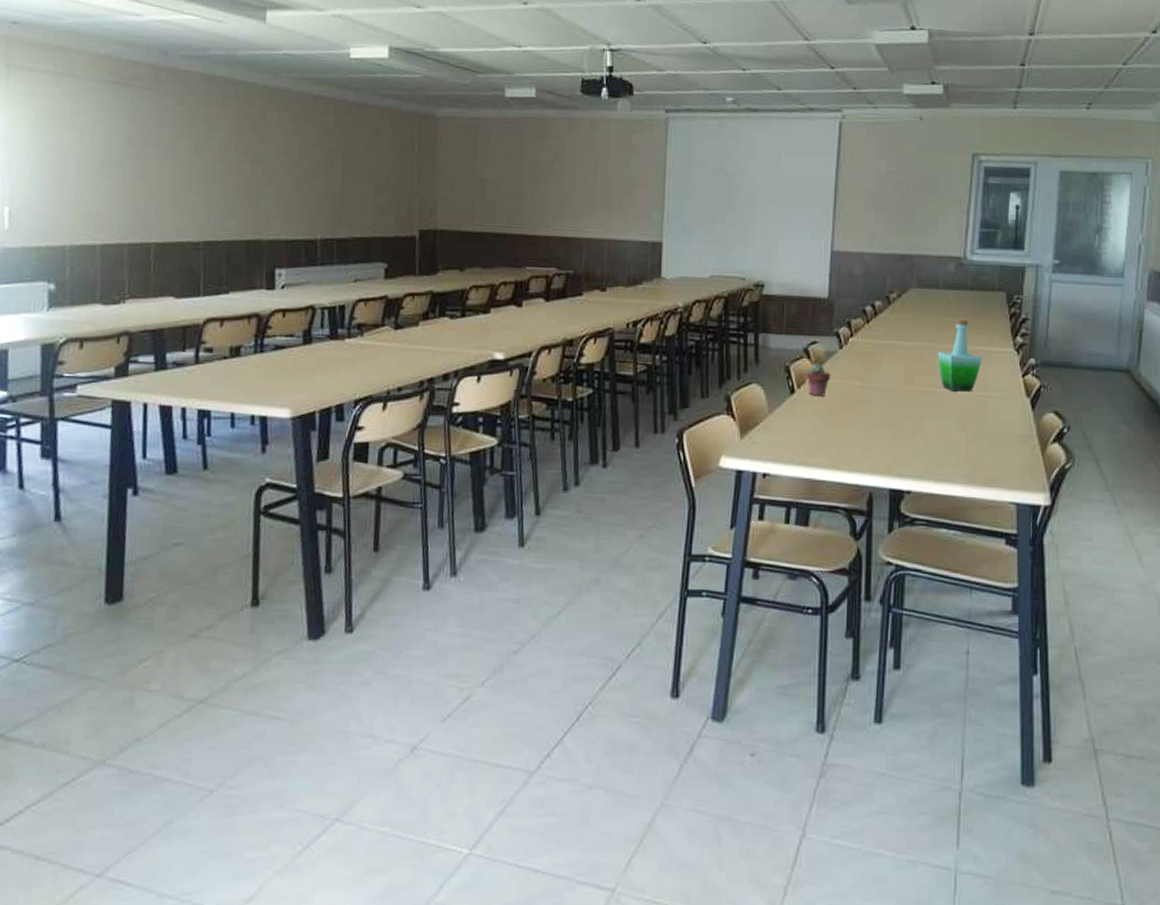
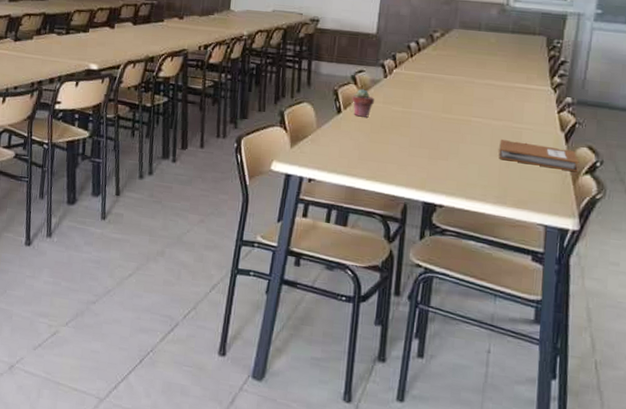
bottle: present [937,319,983,392] -> none [476,58,520,123]
notebook: none [965,411,1047,441] -> present [498,139,580,172]

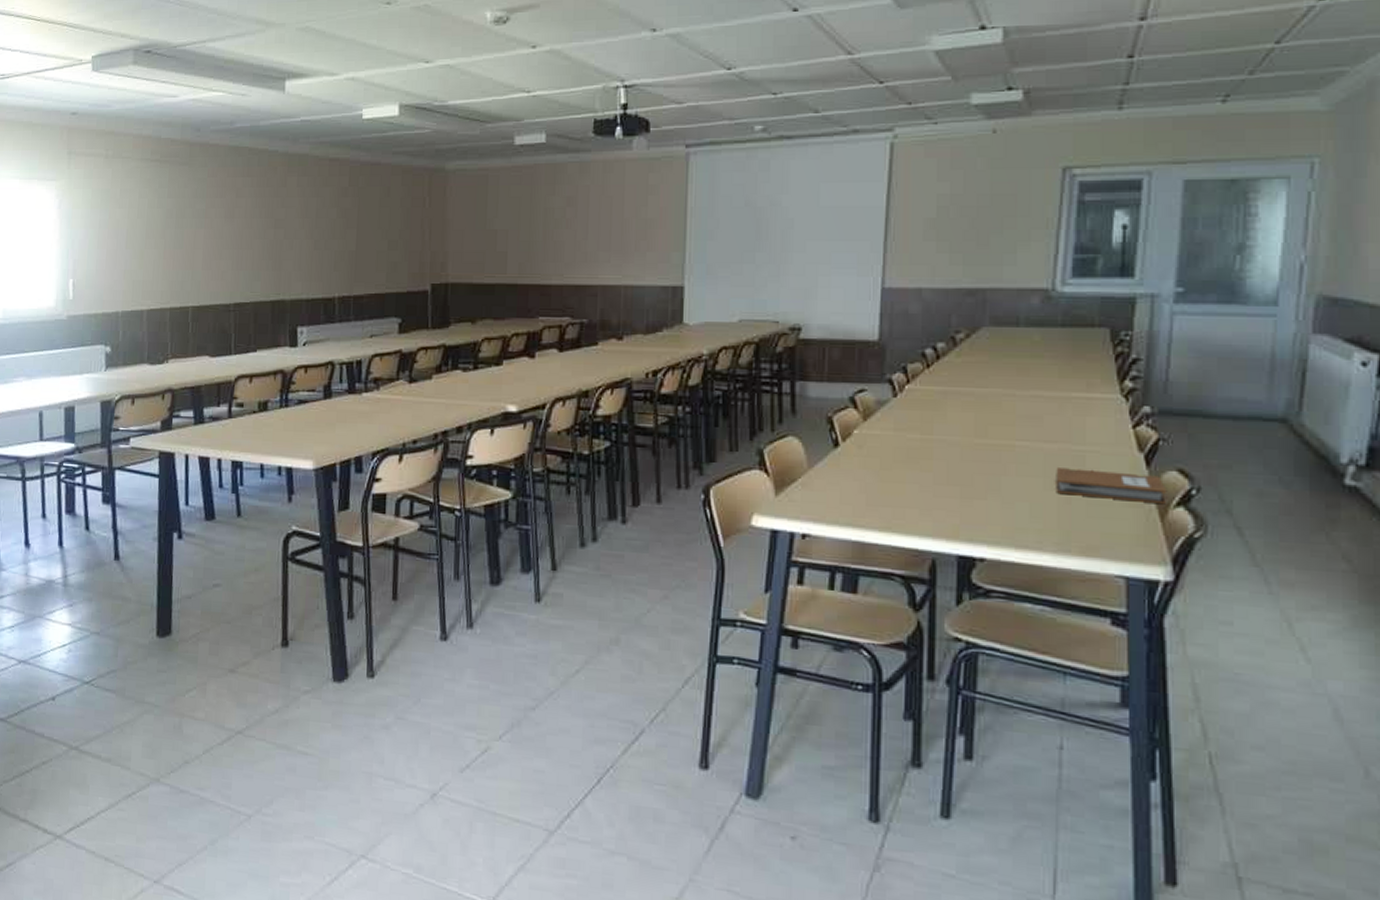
potted succulent: present [352,89,374,118] -> none [852,413,882,450]

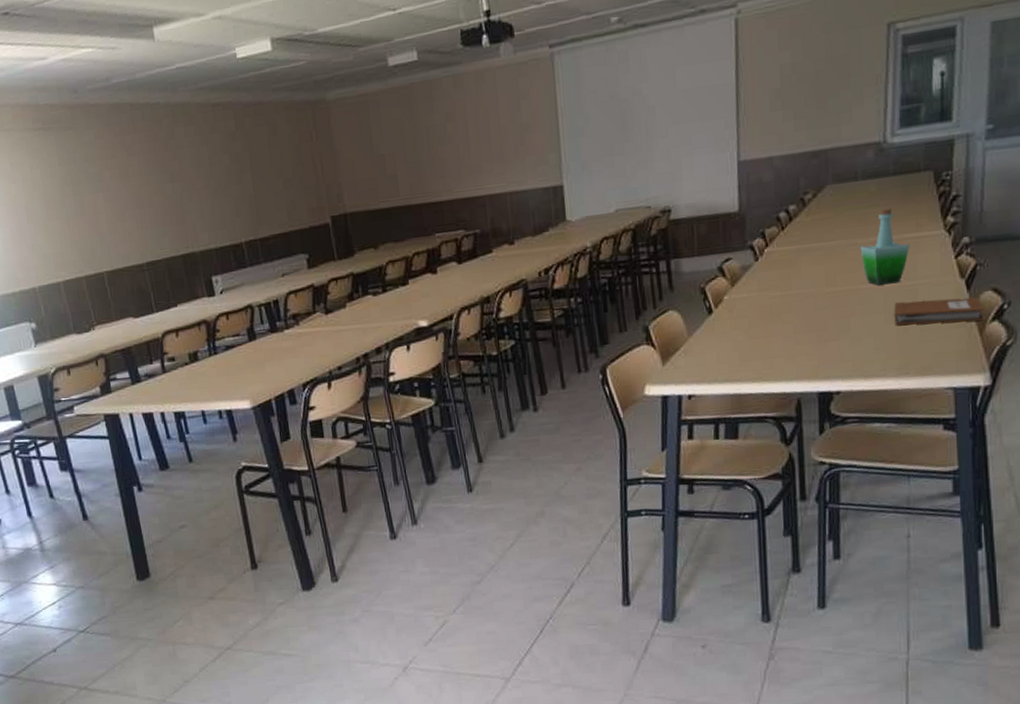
bottle: none [1018,361,1079,446] -> present [860,207,911,286]

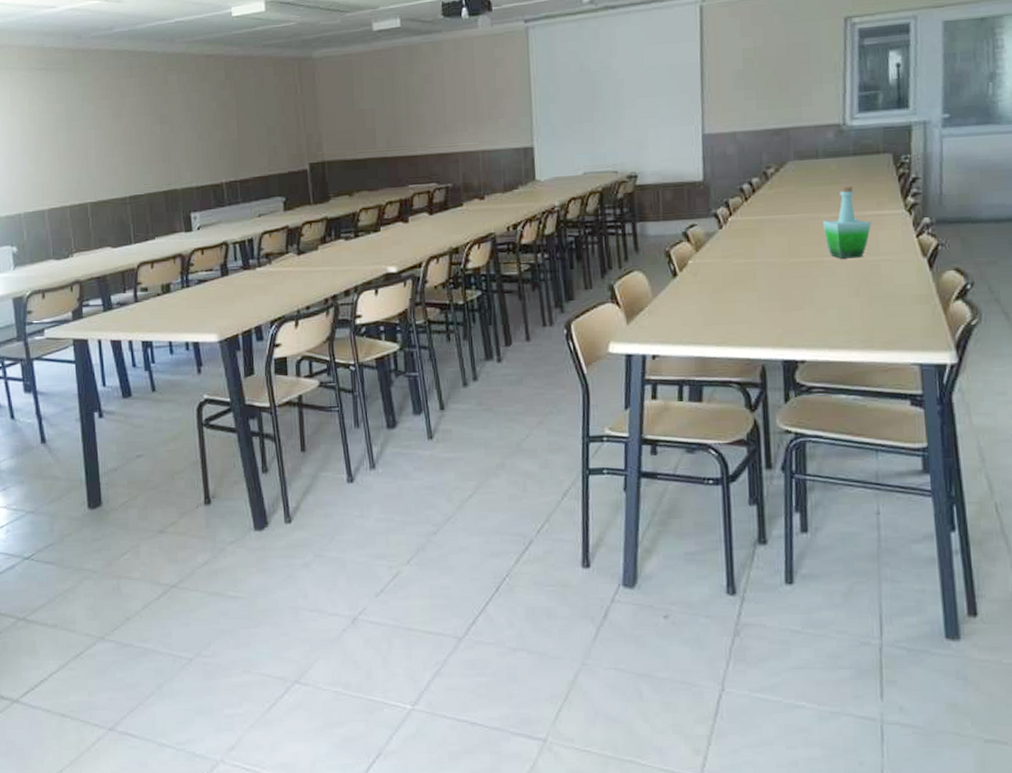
notebook: present [894,297,985,326] -> none [857,275,948,300]

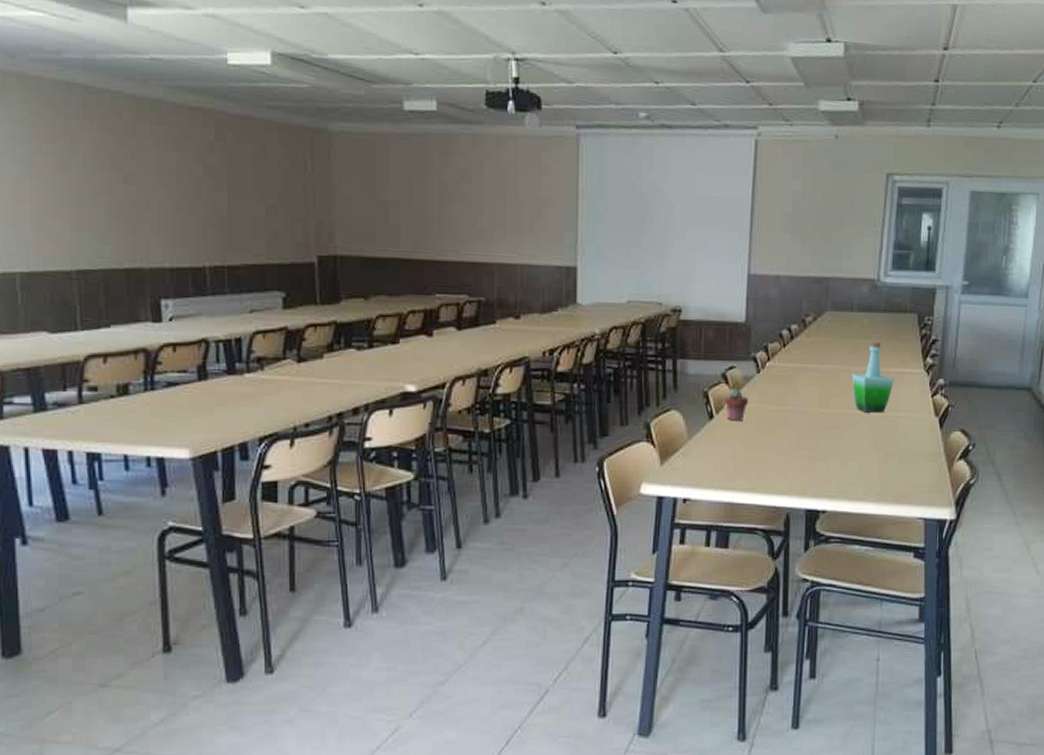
potted succulent: none [687,245,712,277] -> present [724,388,748,421]

